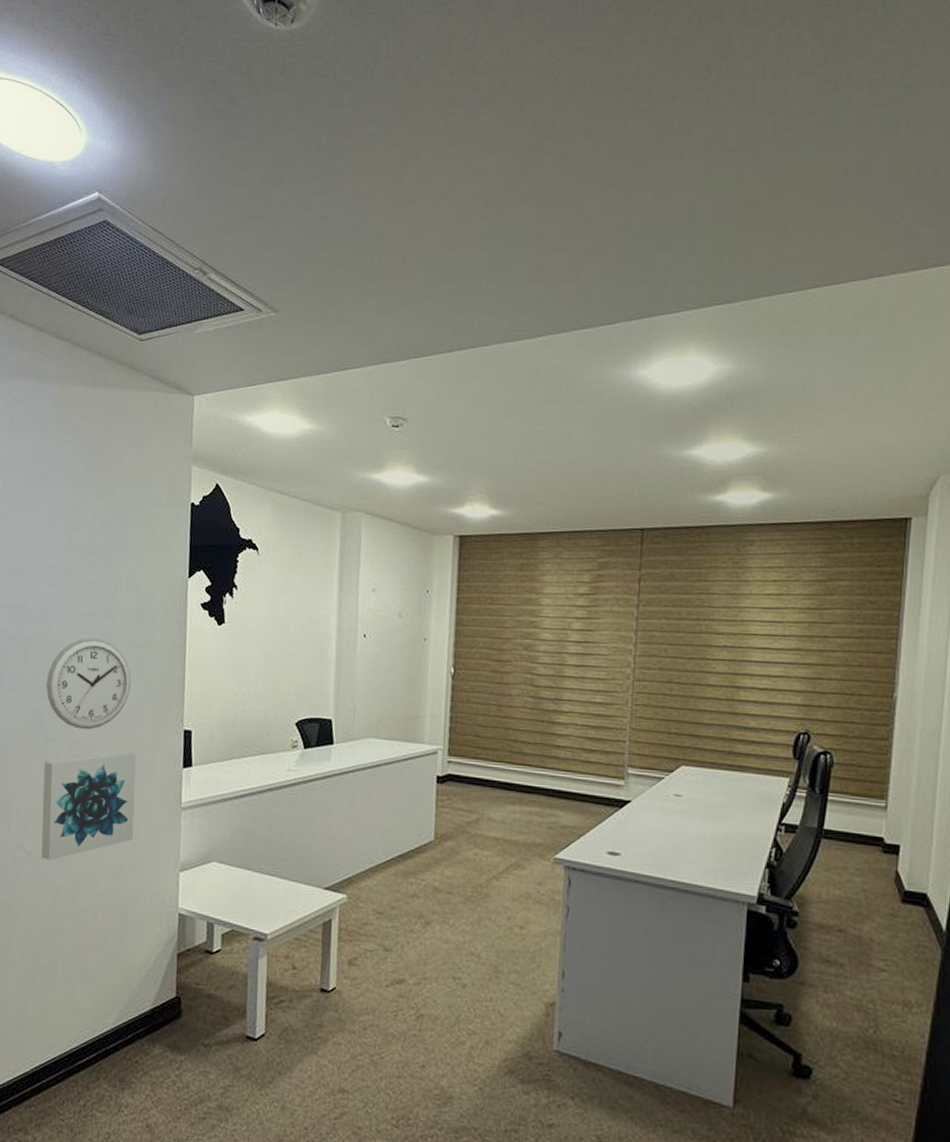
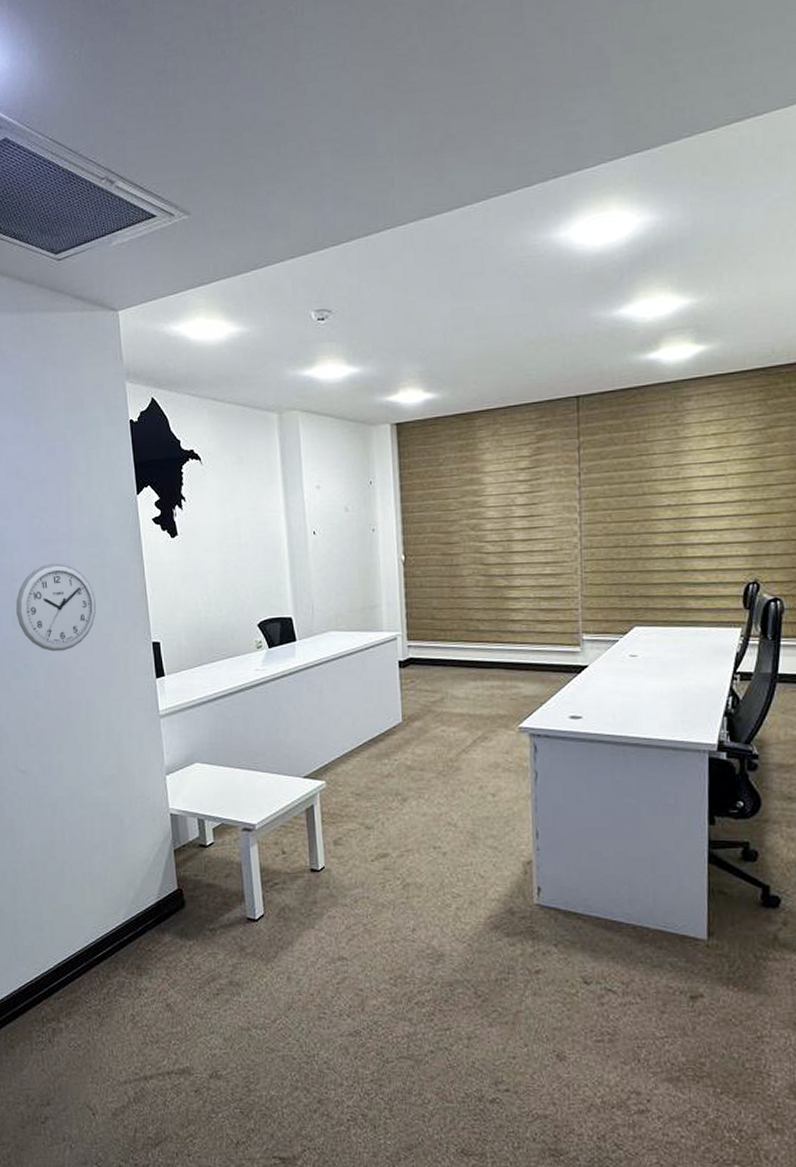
wall art: present [41,751,137,860] -> none [26,667,119,776]

